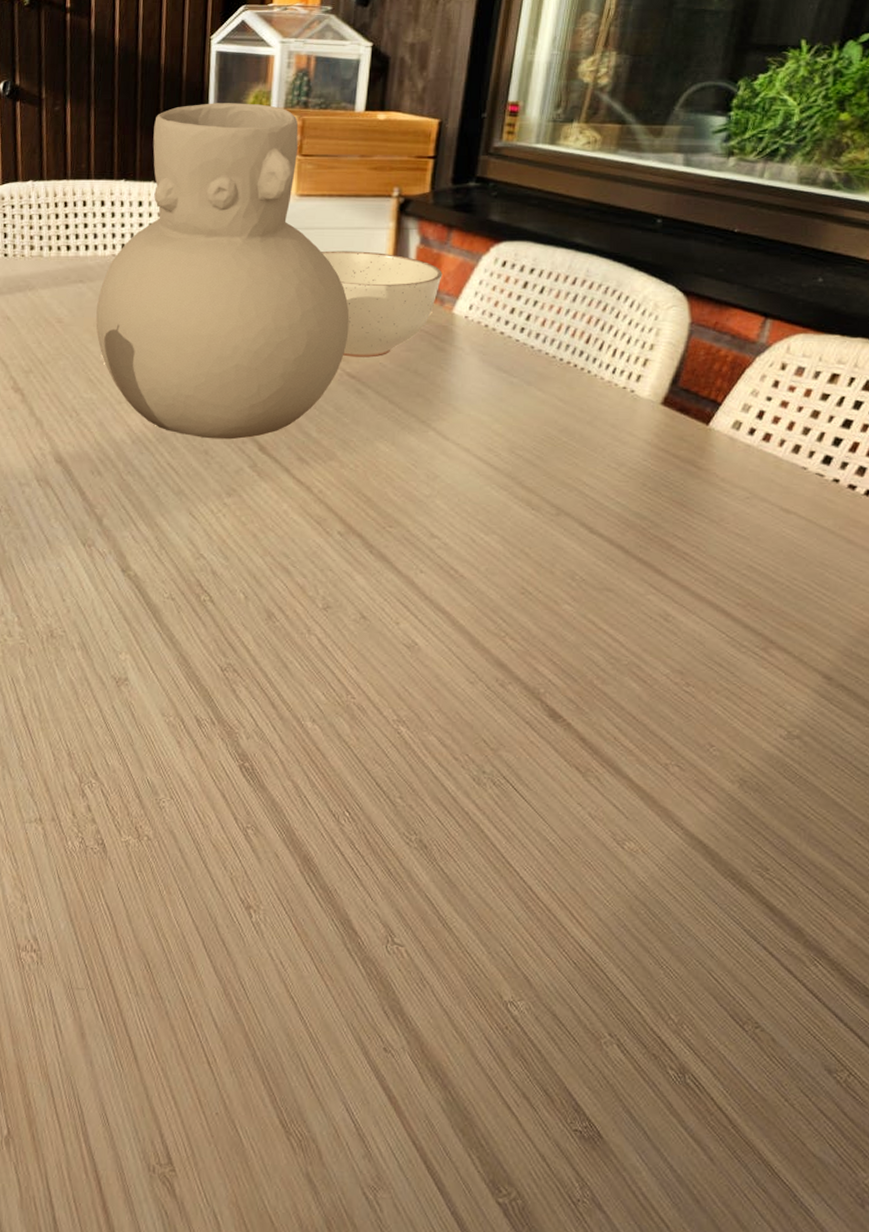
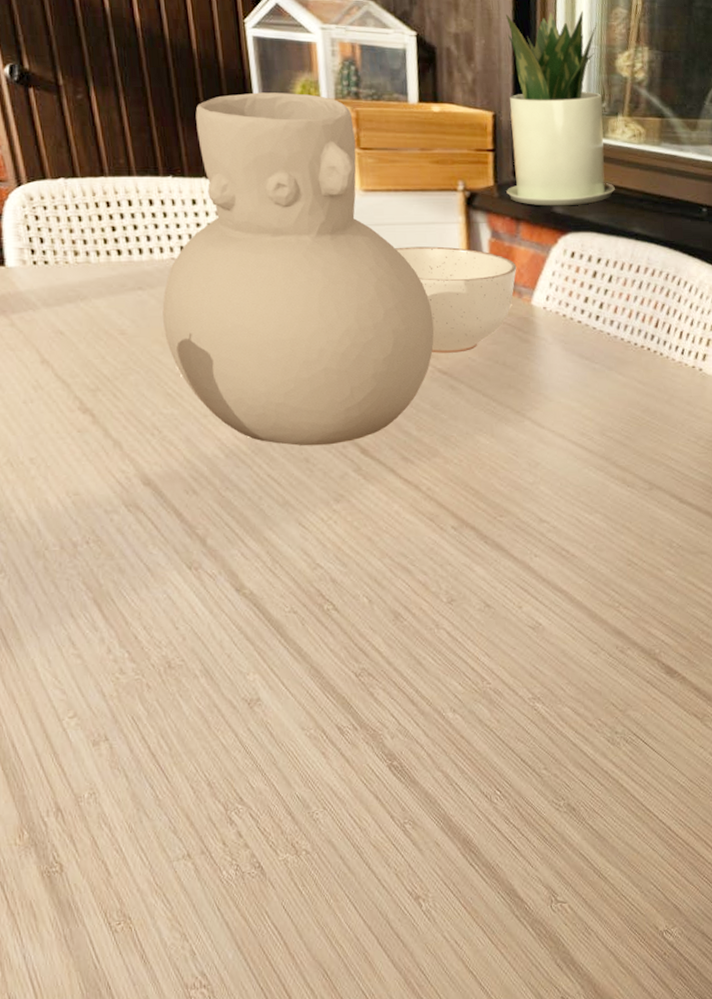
planter: none [442,16,563,214] -> present [506,10,615,206]

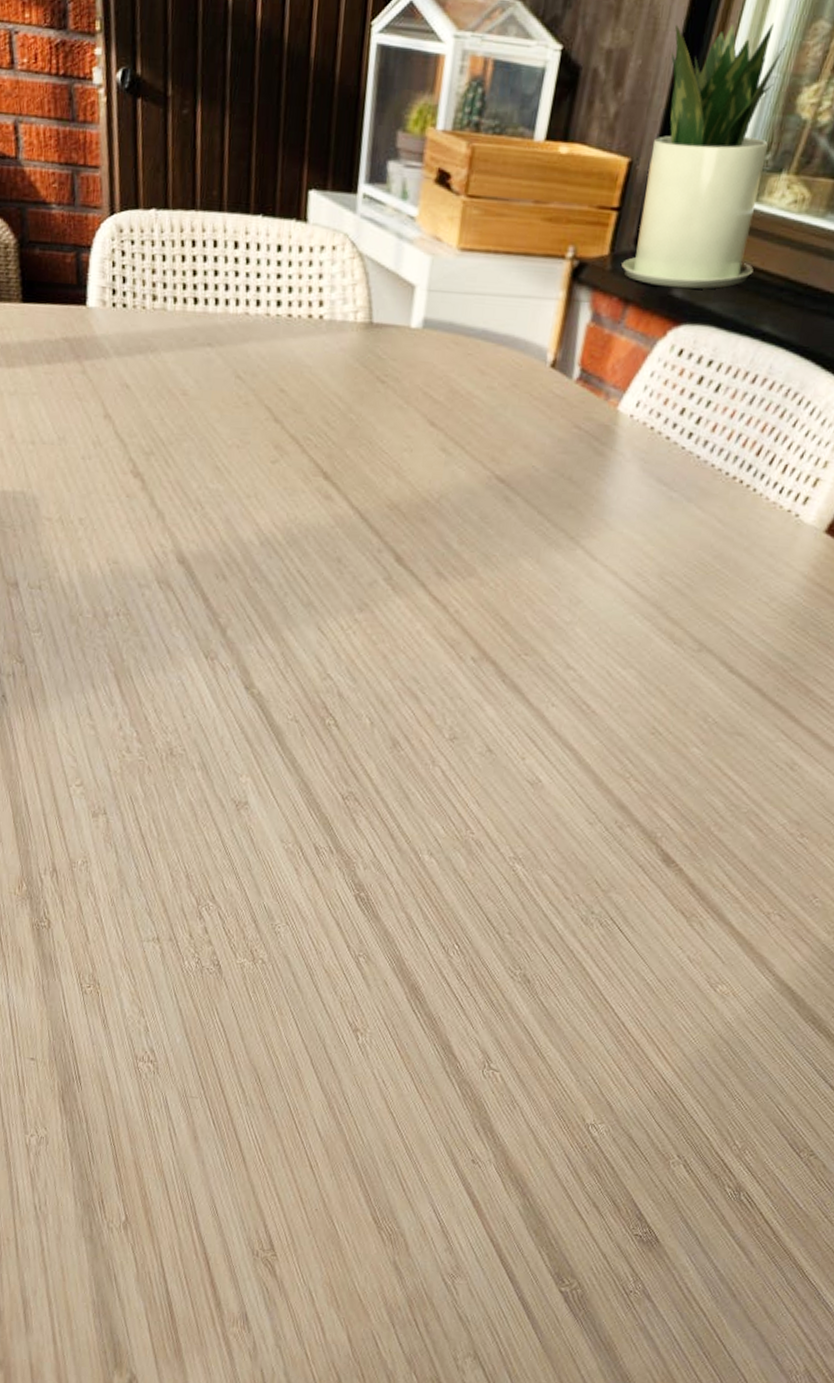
vase: present [162,92,435,446] -> none [224,116,505,547]
bowl: present [395,246,517,353] -> none [479,323,612,459]

